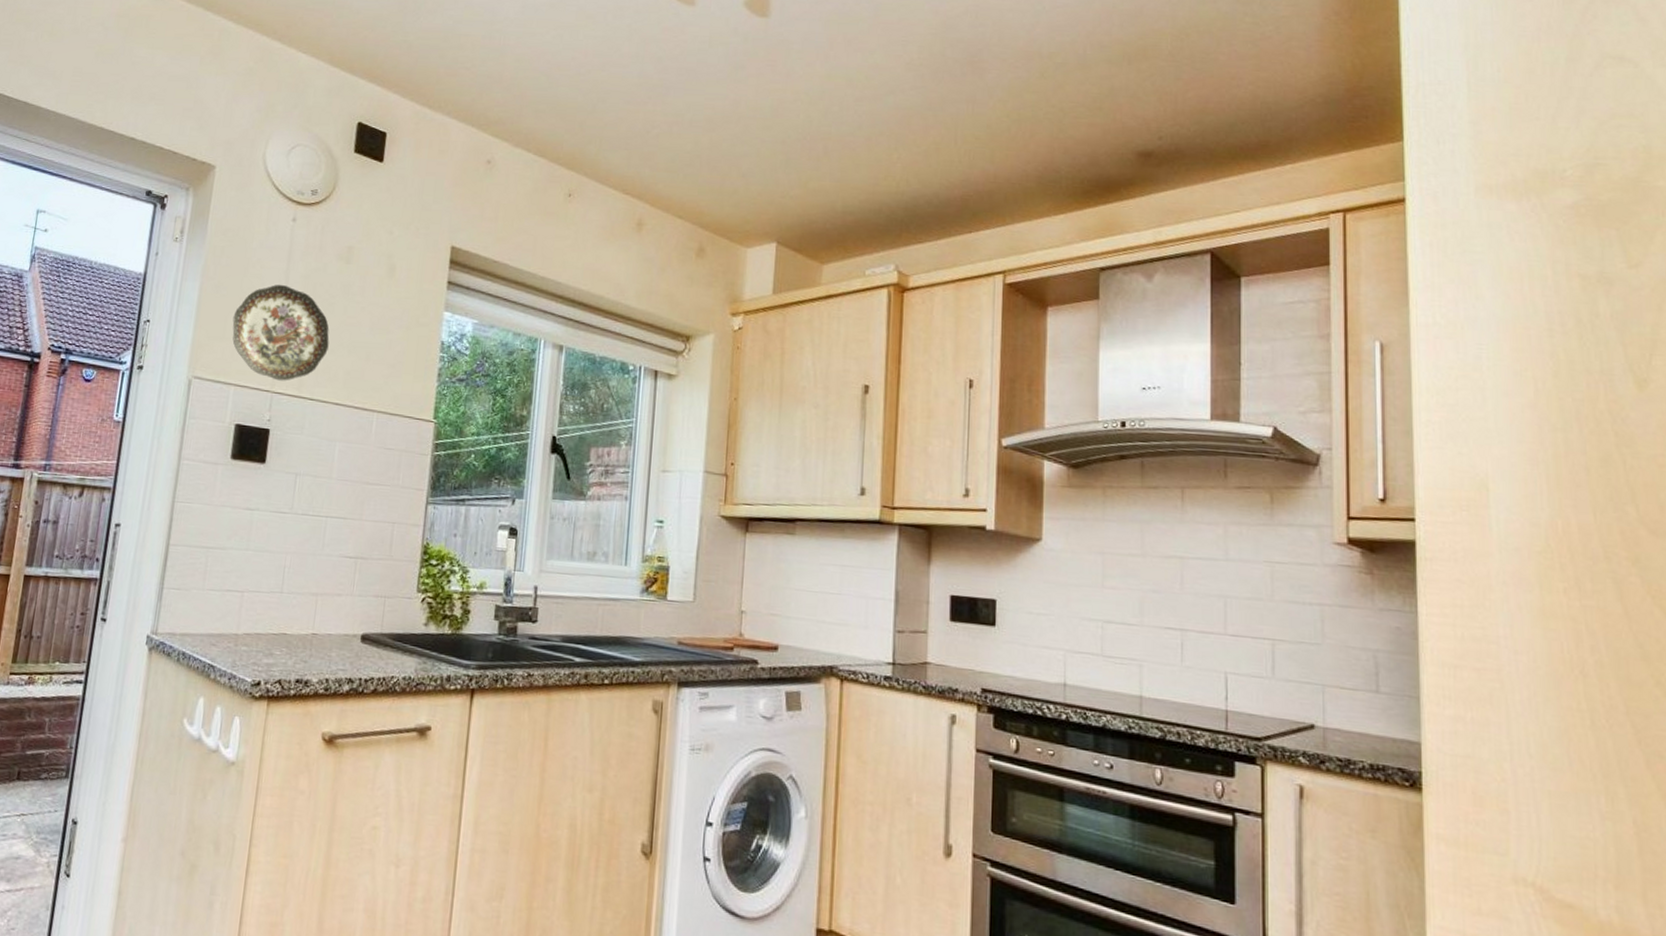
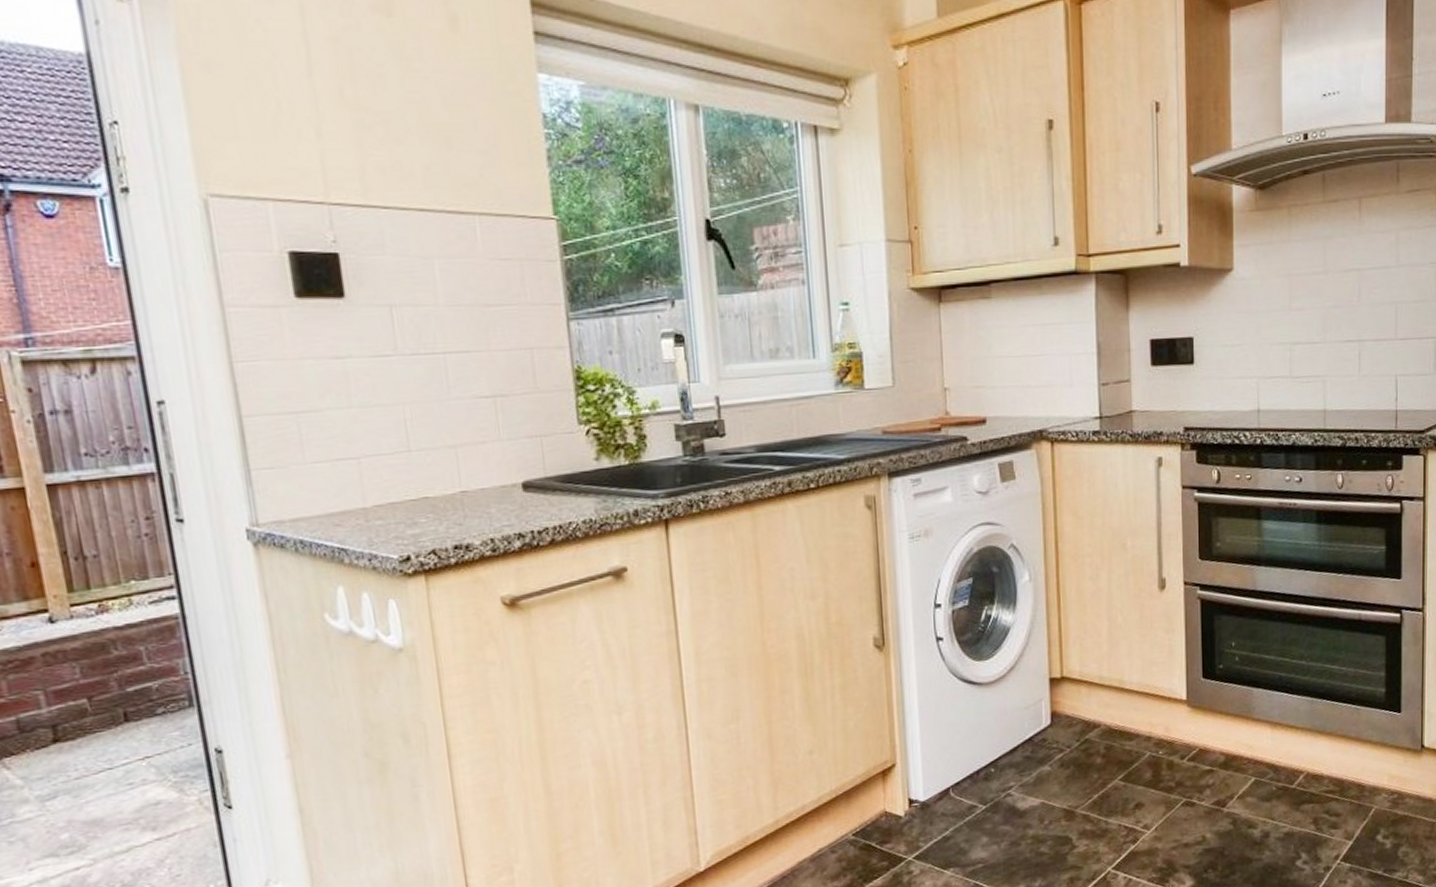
decorative plate: present [232,284,330,381] -> none [242,53,392,188]

